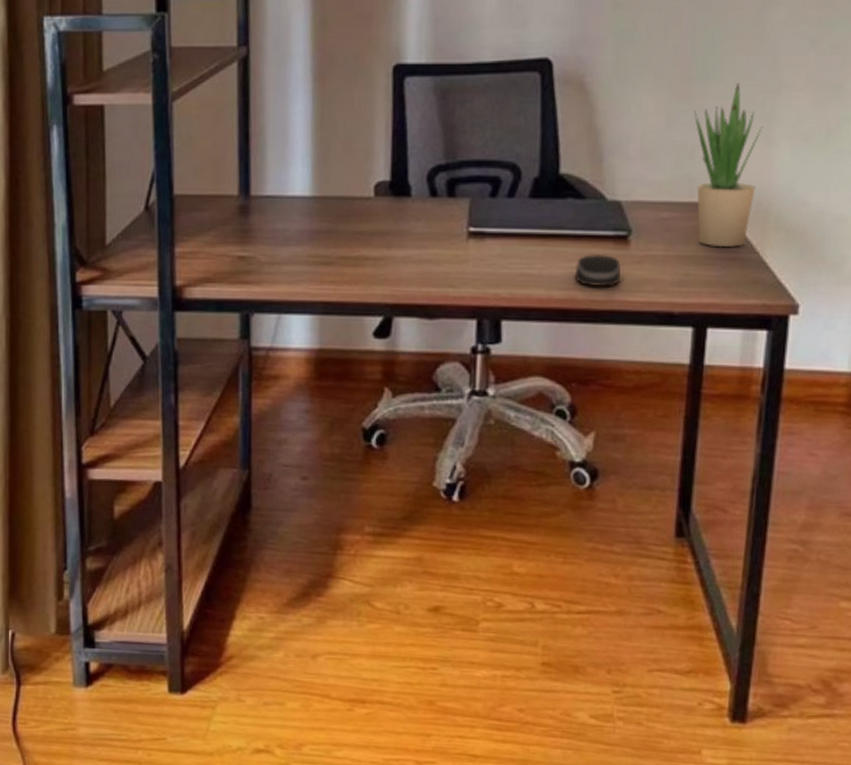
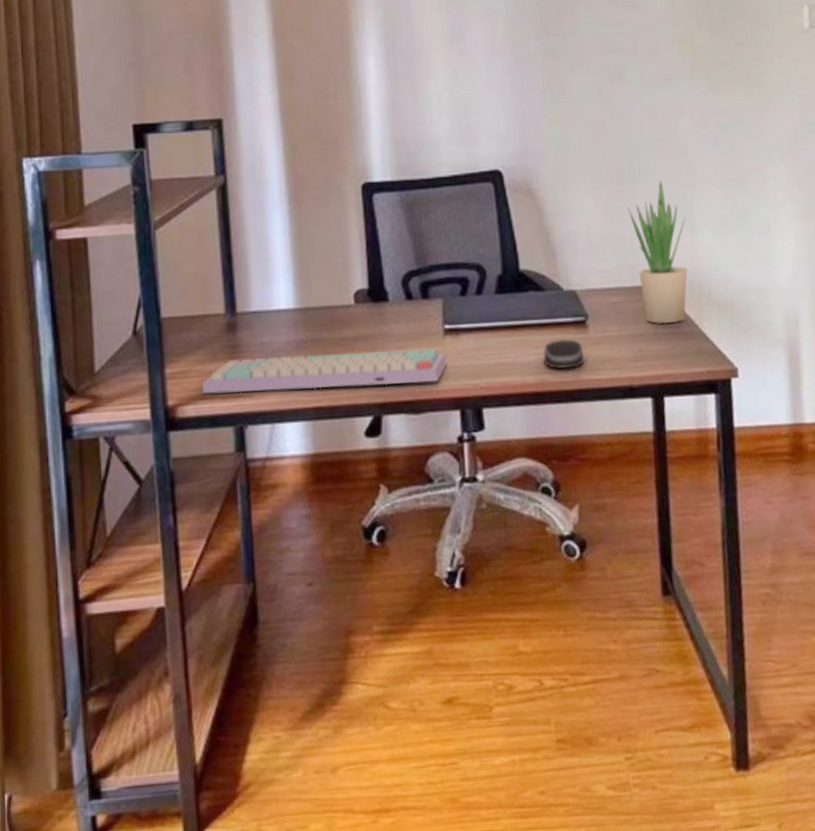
keyboard: none [210,244,468,288] -> present [202,348,447,394]

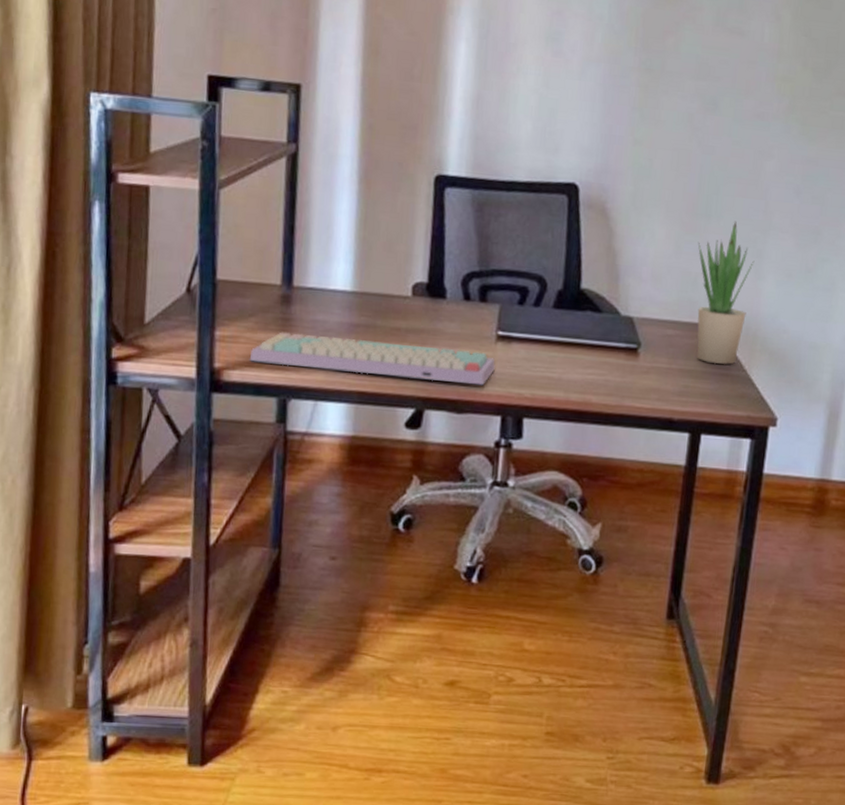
computer mouse: present [543,338,584,369] -> none [590,362,630,393]

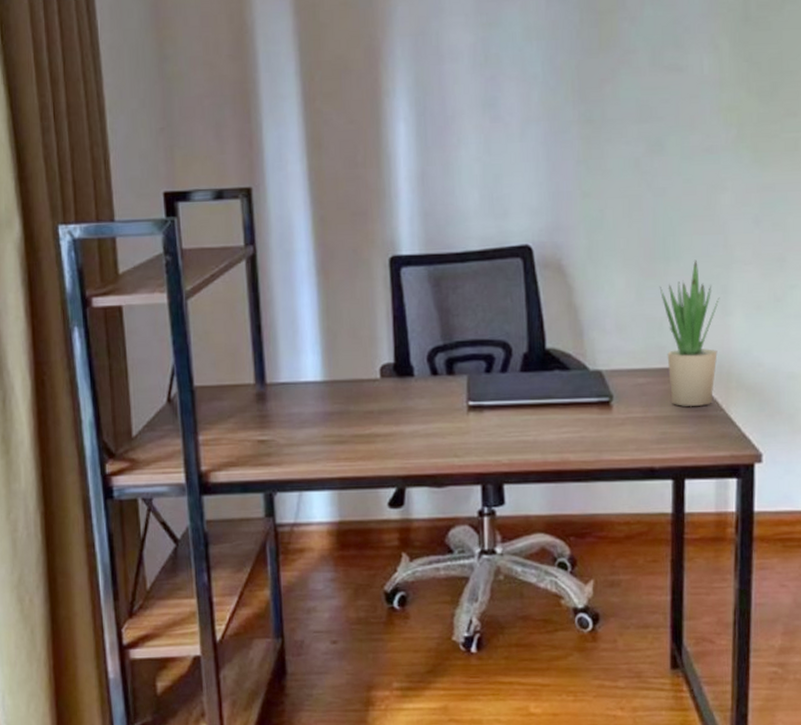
keyboard: present [249,332,495,386] -> none [233,424,470,461]

